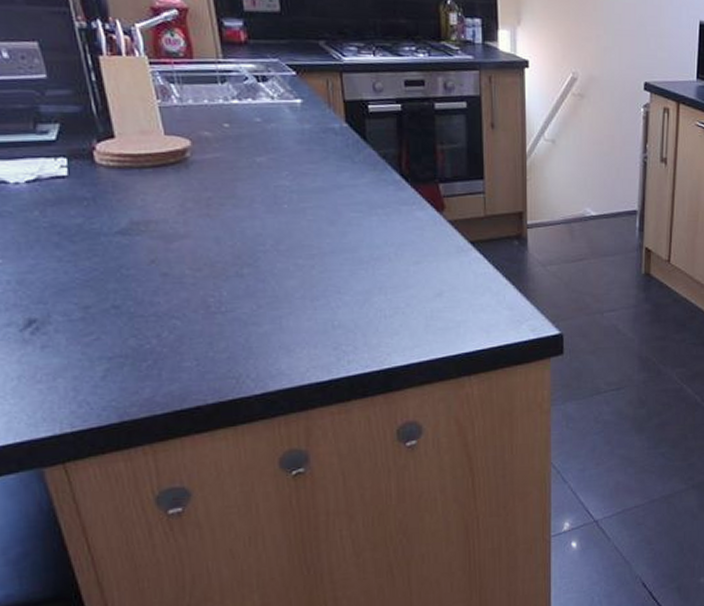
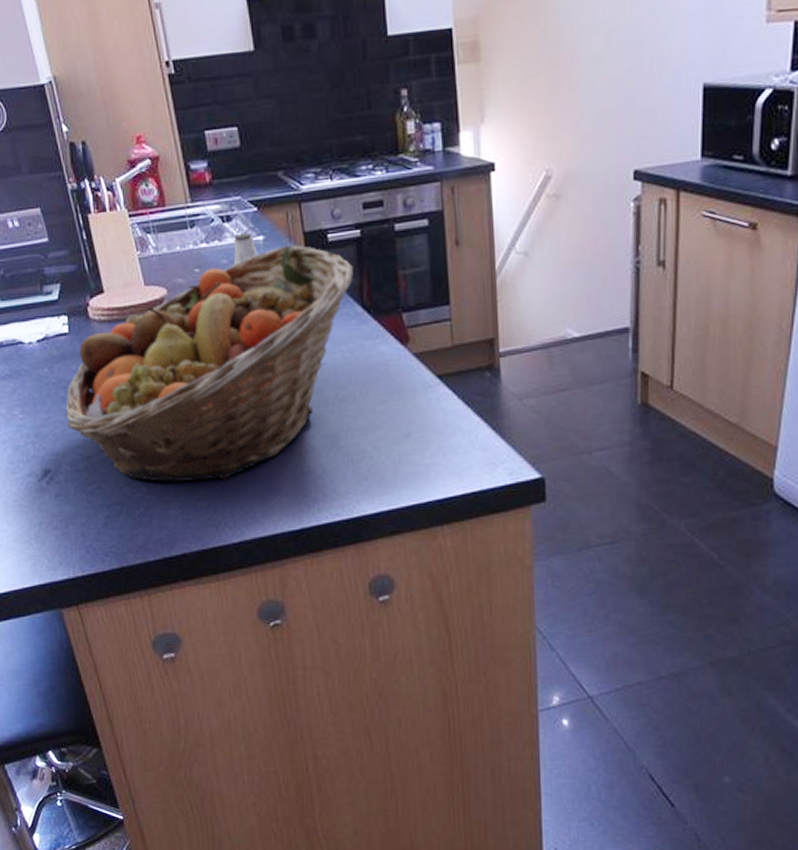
fruit basket: none [58,111,394,334] -> present [65,244,354,482]
saltshaker: none [268,94,295,124] -> present [233,232,258,265]

